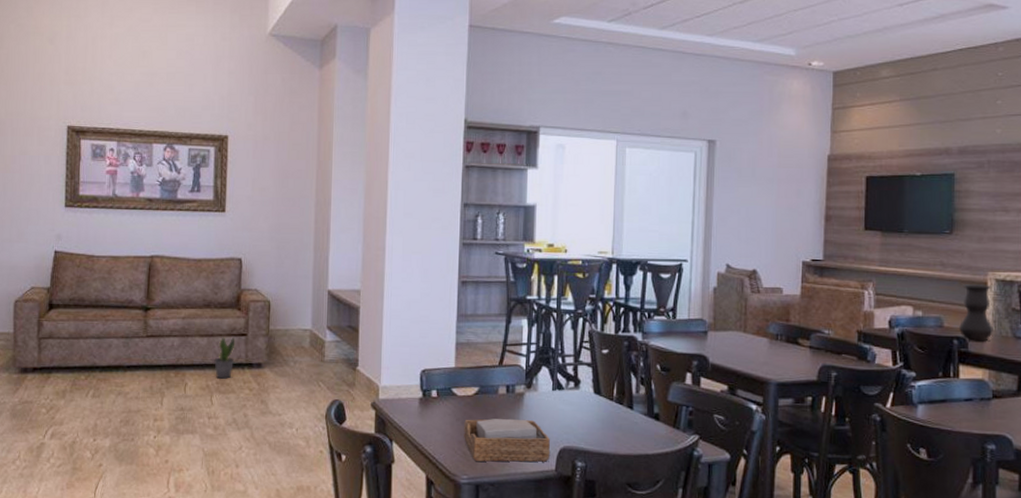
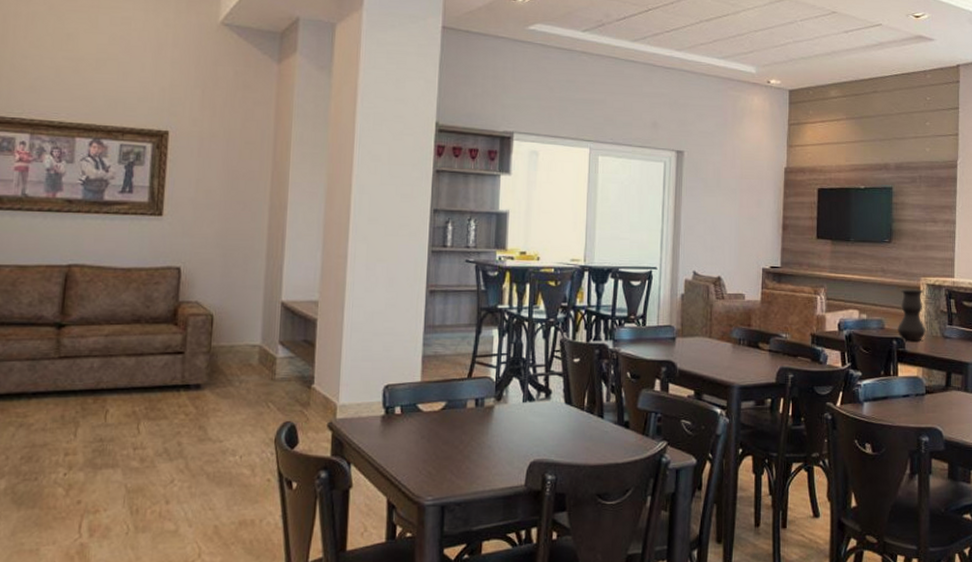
potted plant: present [214,336,235,379] -> none [143,355,170,403]
napkin holder: present [464,418,551,463] -> none [429,433,521,480]

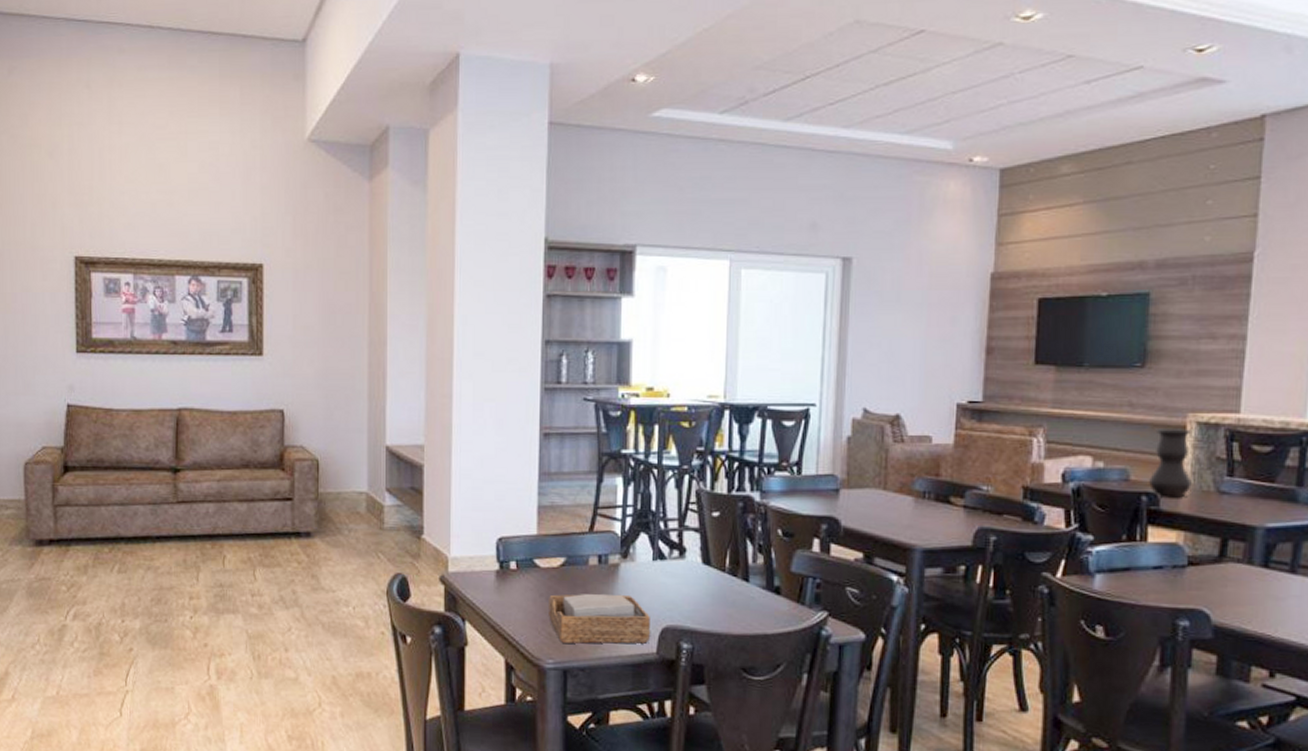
napkin holder: none [429,433,521,480] -> present [549,593,651,644]

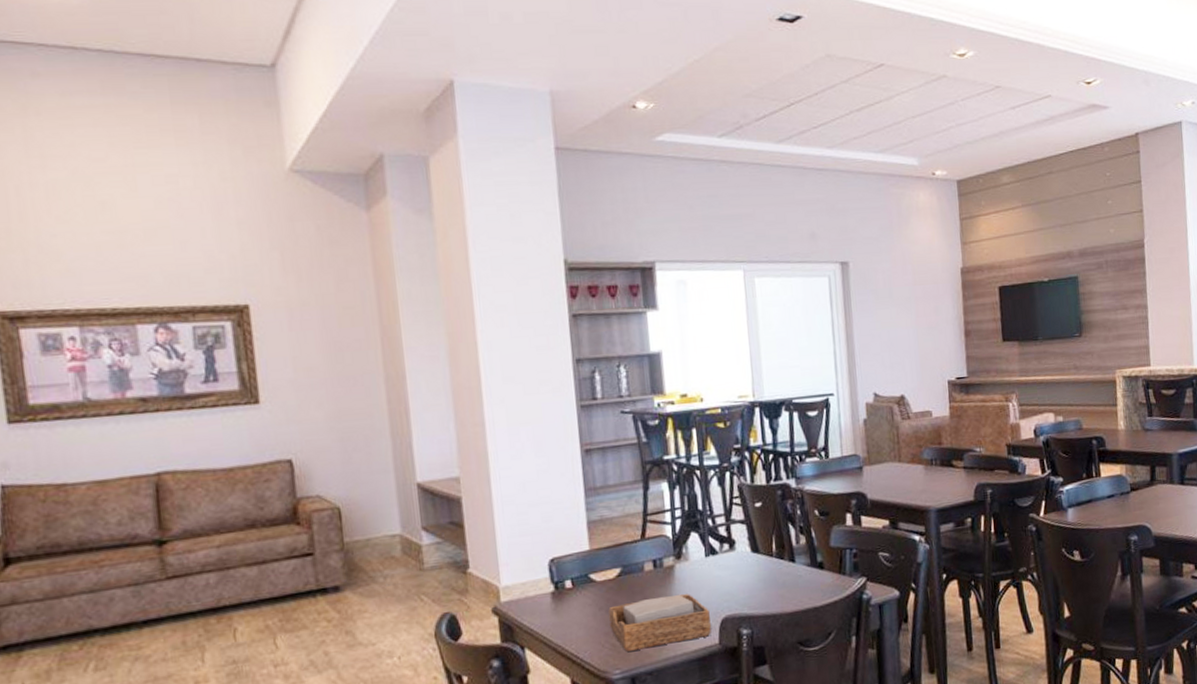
vase: present [1149,427,1193,499] -> none [1095,382,1126,441]

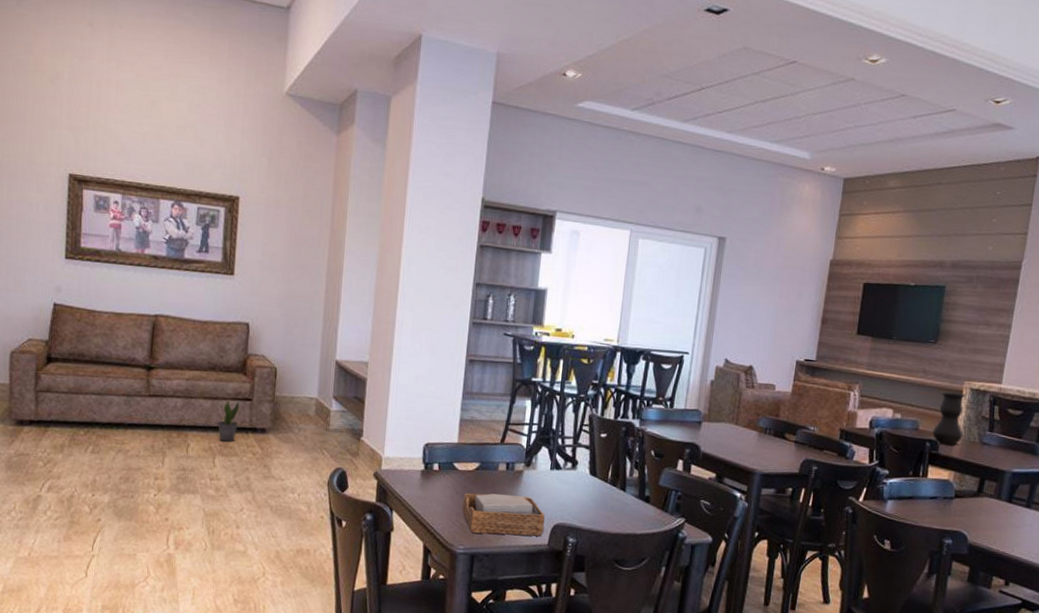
potted plant: none [271,559,301,615] -> present [218,400,240,442]
vase: none [1095,382,1126,441] -> present [932,391,967,447]

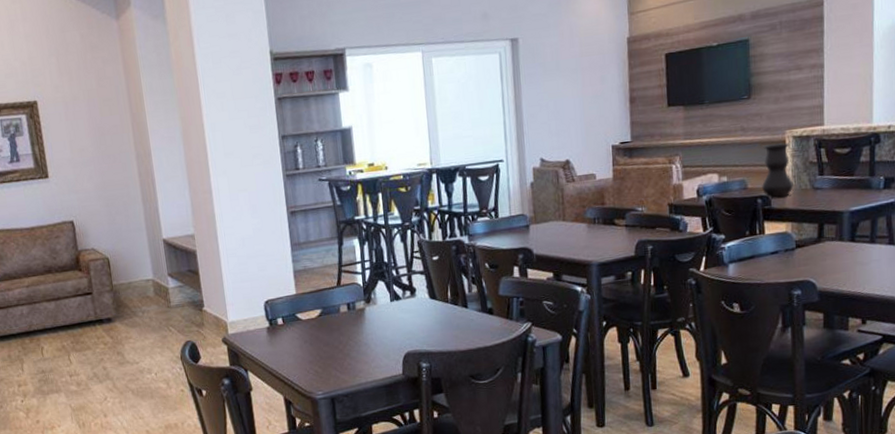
potted plant: present [218,400,240,442] -> none [65,296,85,338]
napkin holder: present [462,493,545,537] -> none [312,332,396,377]

